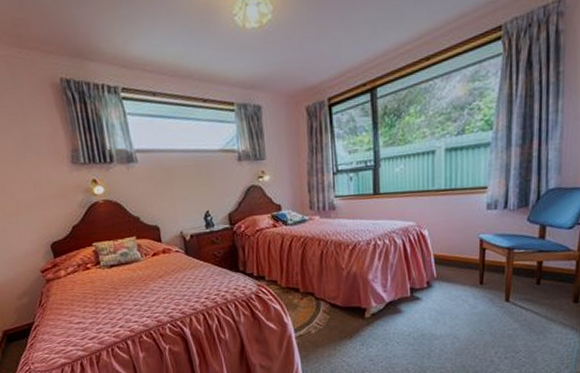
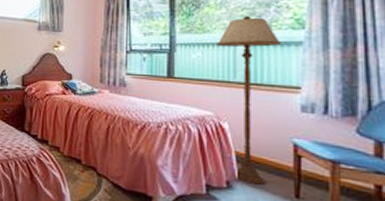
floor lamp: none [417,121,473,280] -> present [216,16,282,185]

